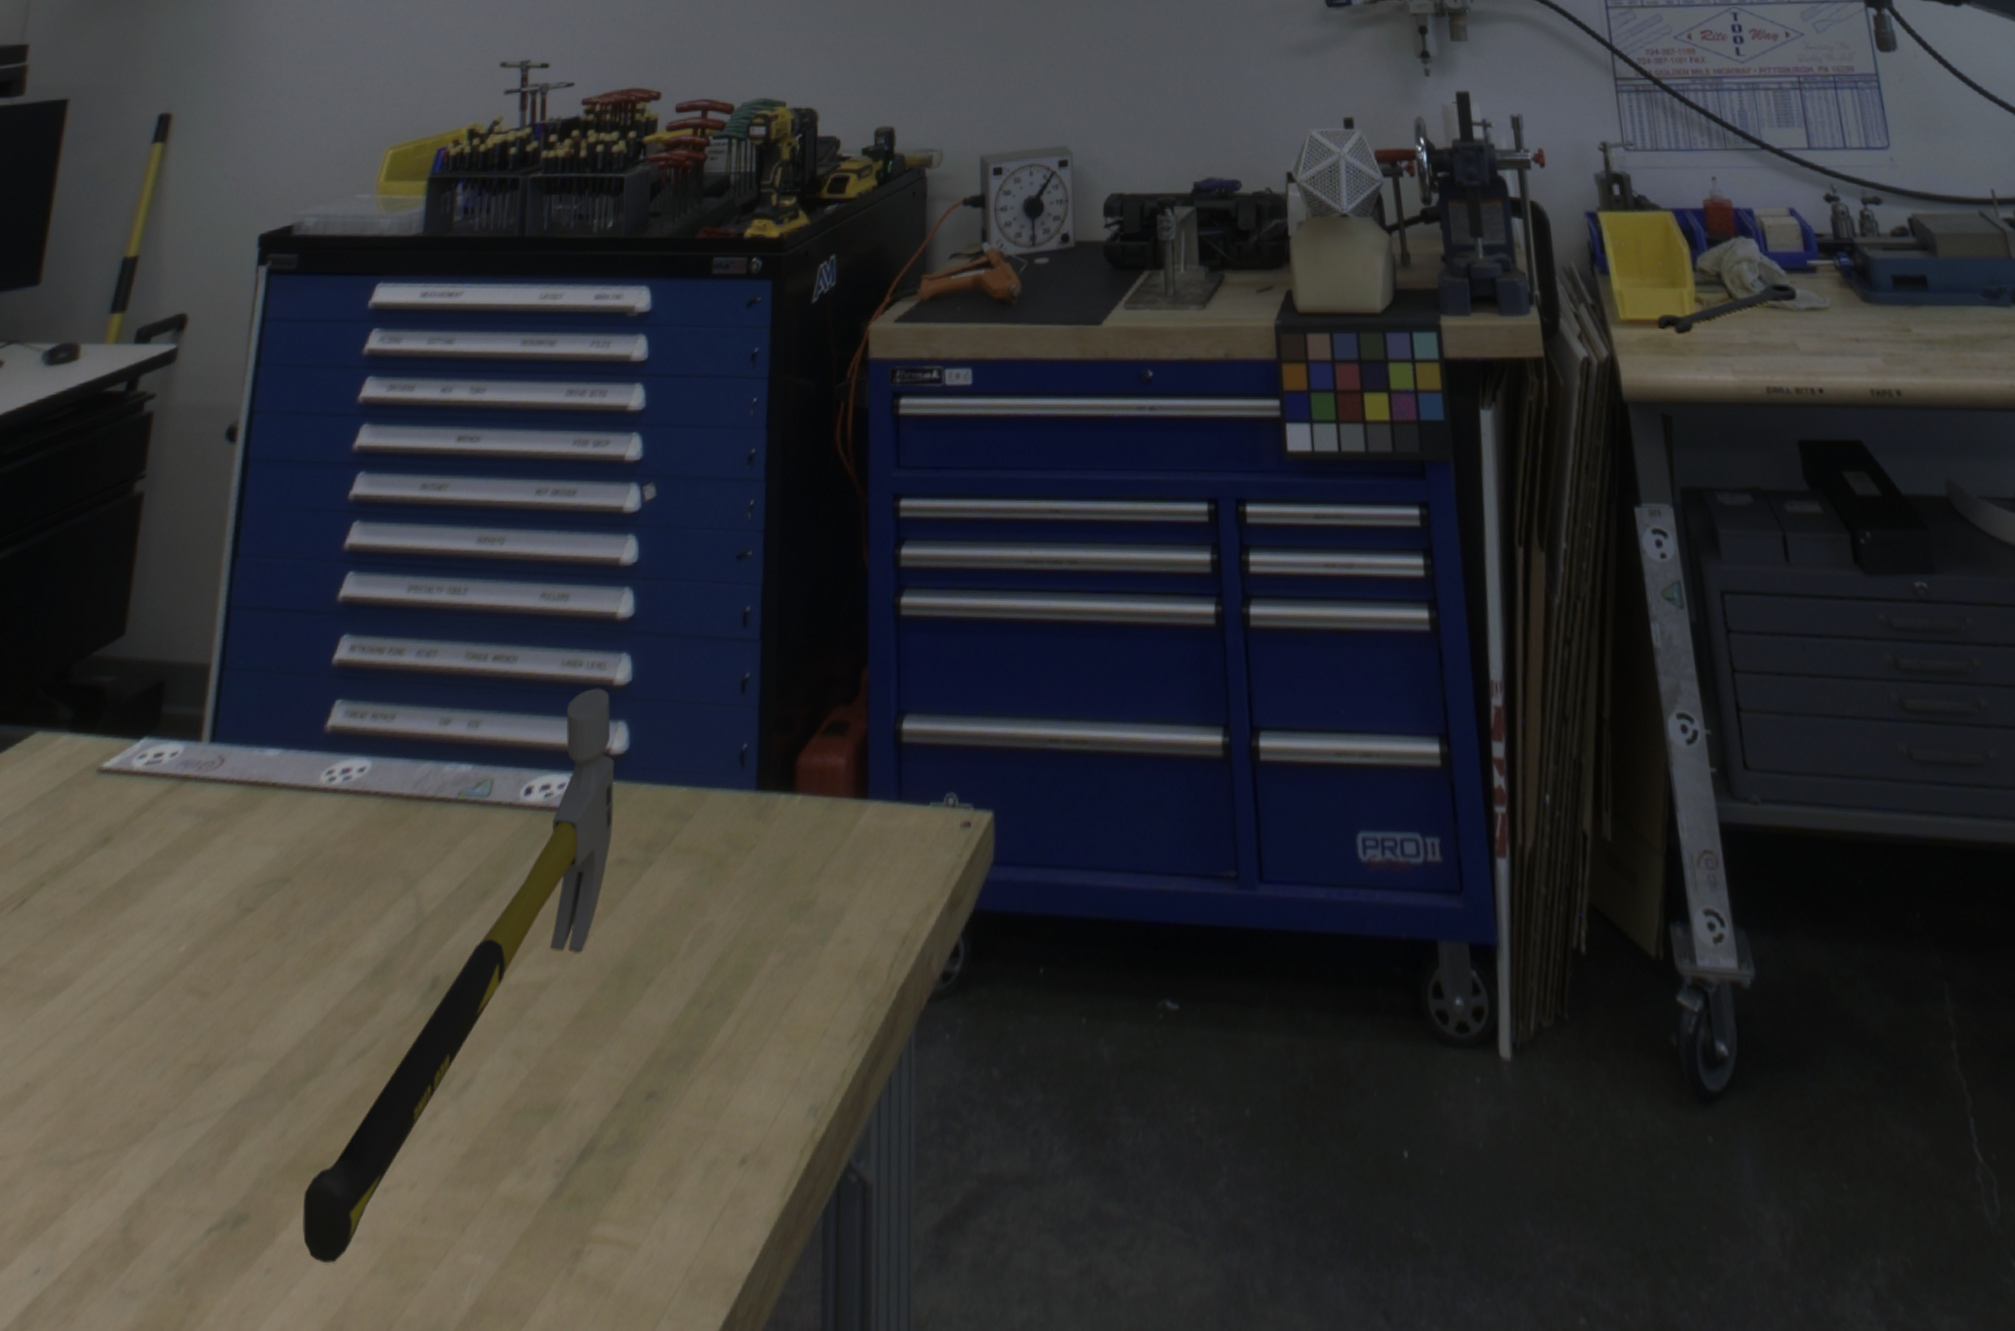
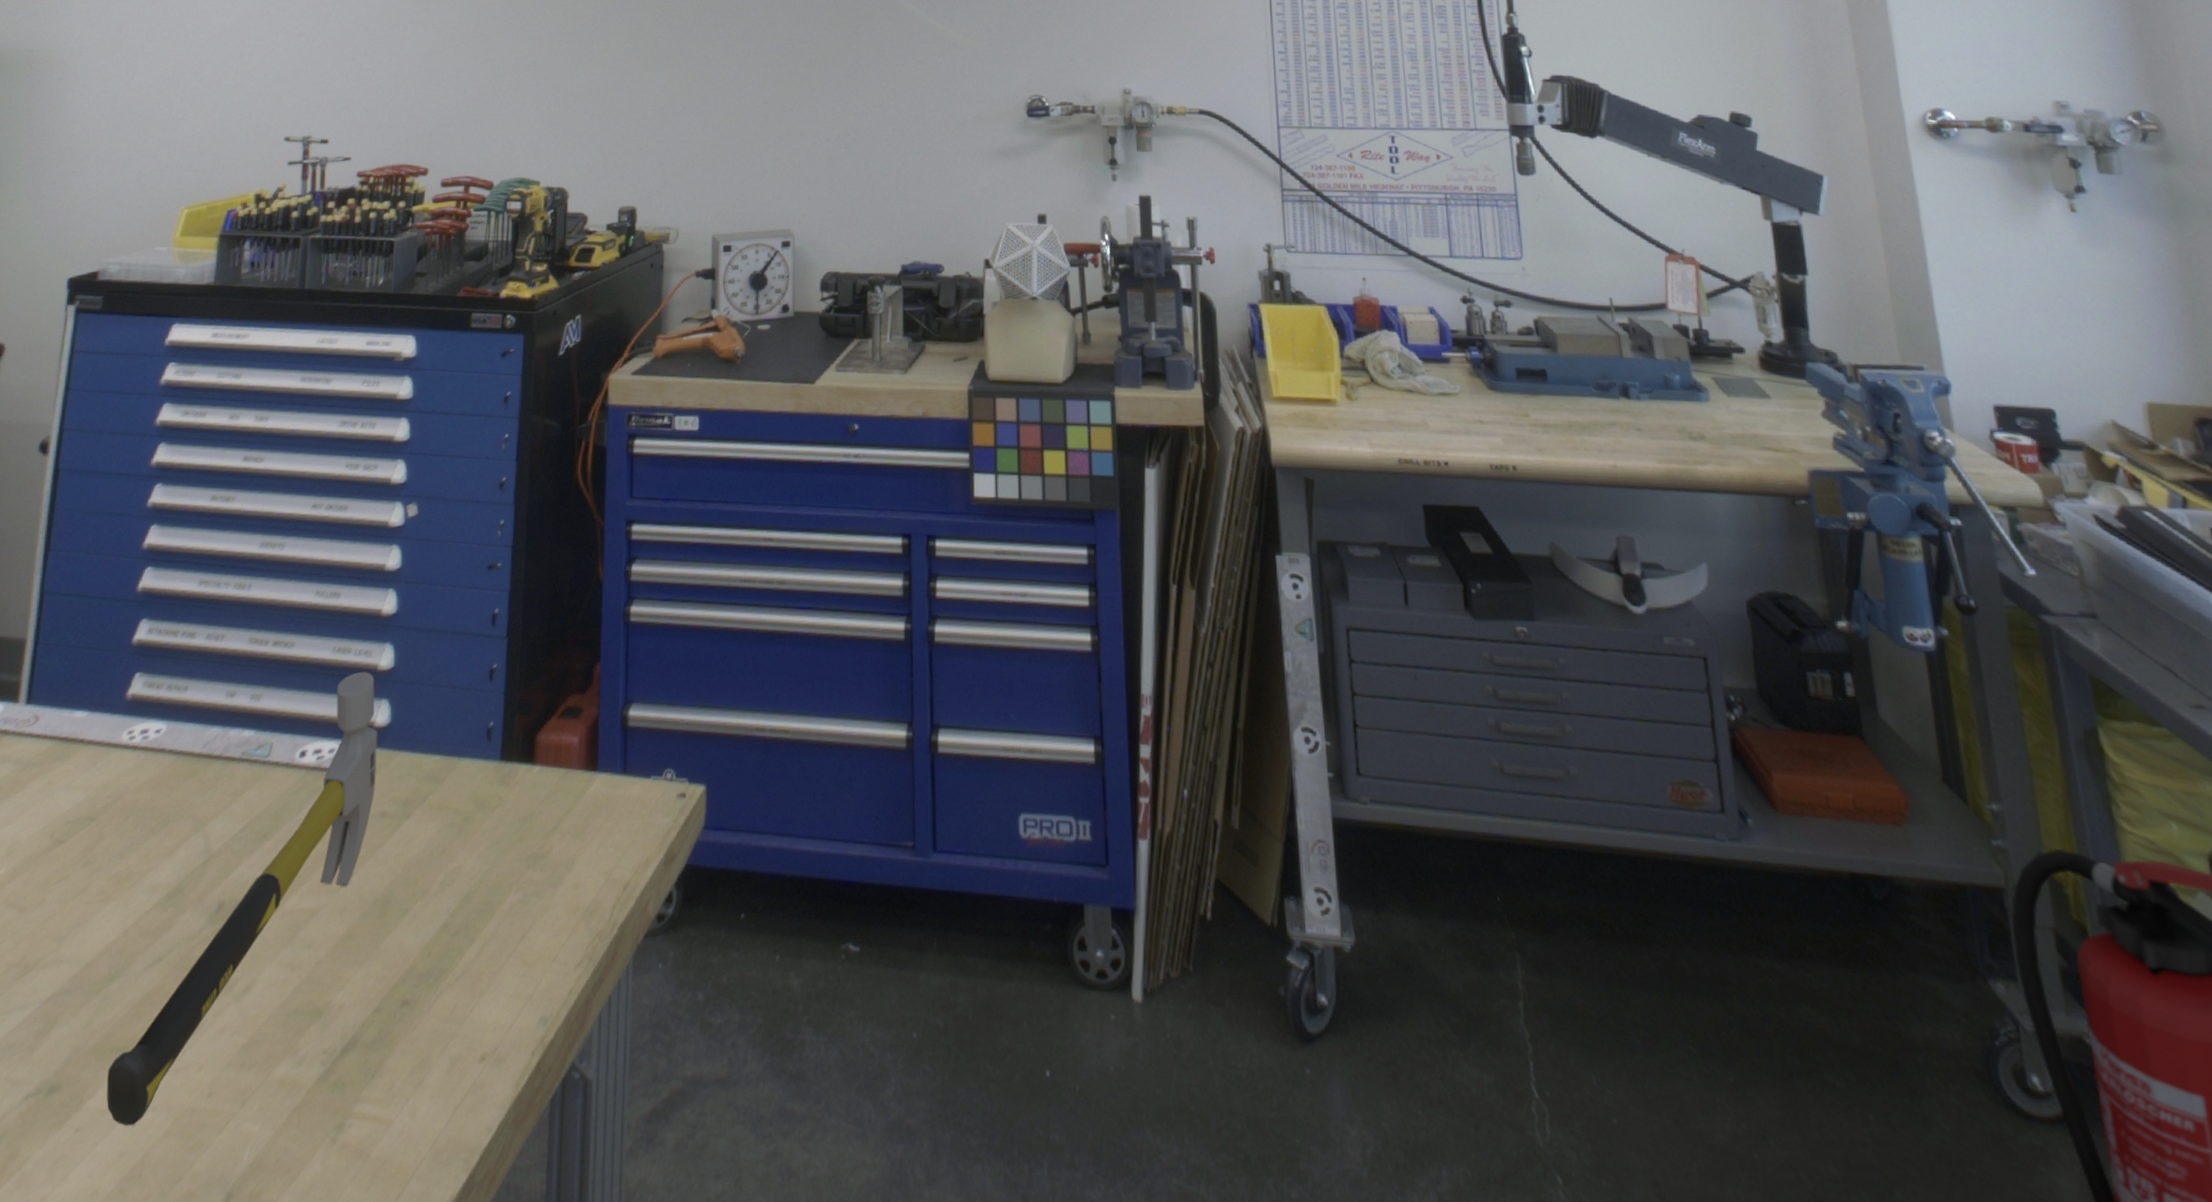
wrench: present [1657,283,1798,333] -> none [1306,371,1432,410]

